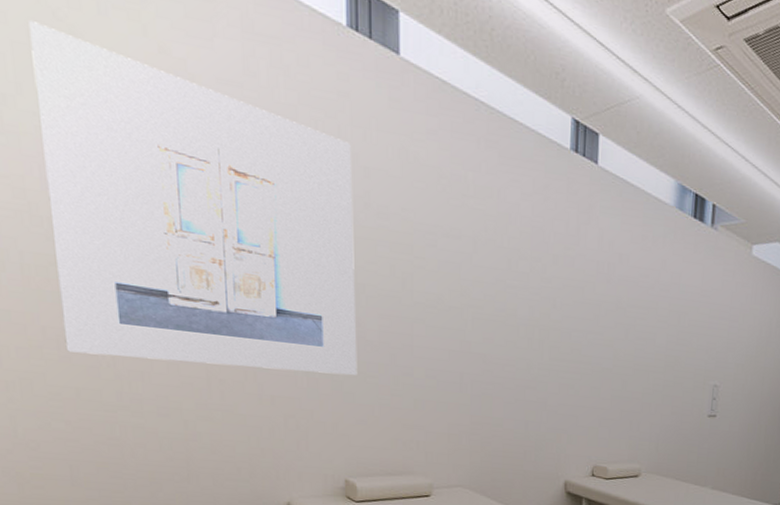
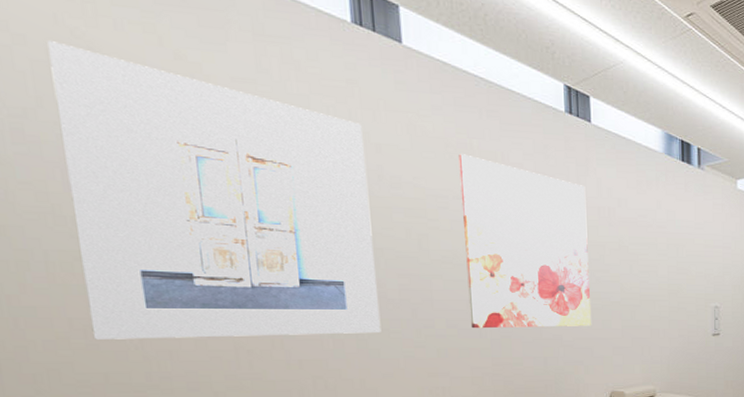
wall art: none [451,187,586,393] -> present [458,154,592,329]

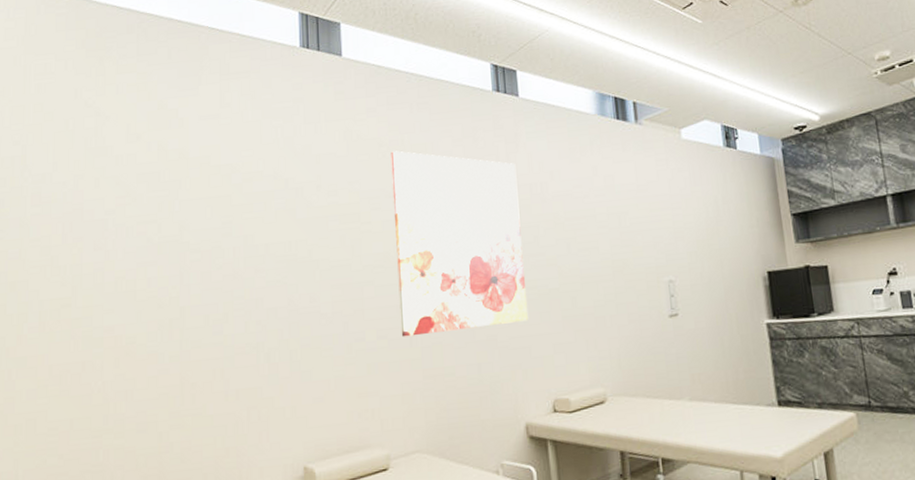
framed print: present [47,41,382,340] -> none [66,113,314,385]

